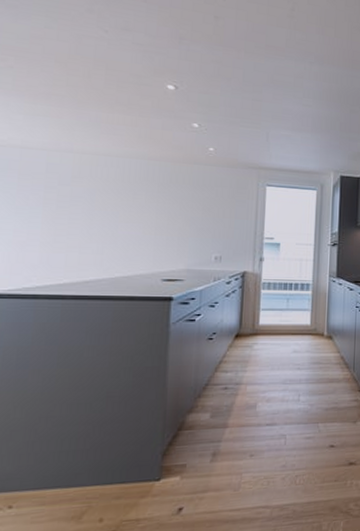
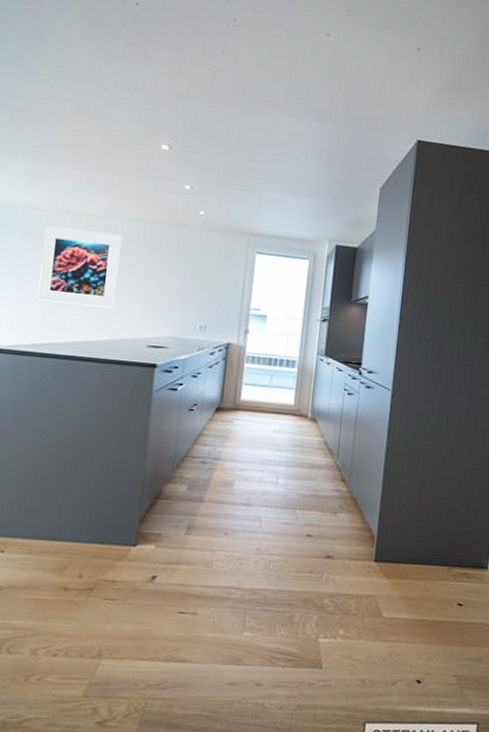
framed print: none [40,165,130,245] -> present [37,225,122,308]

